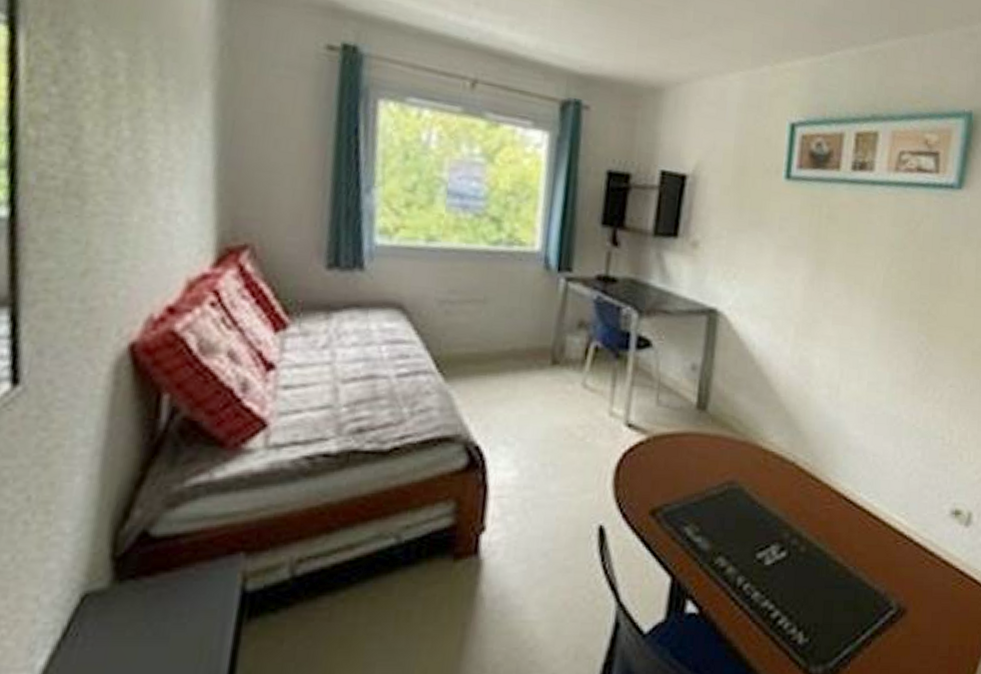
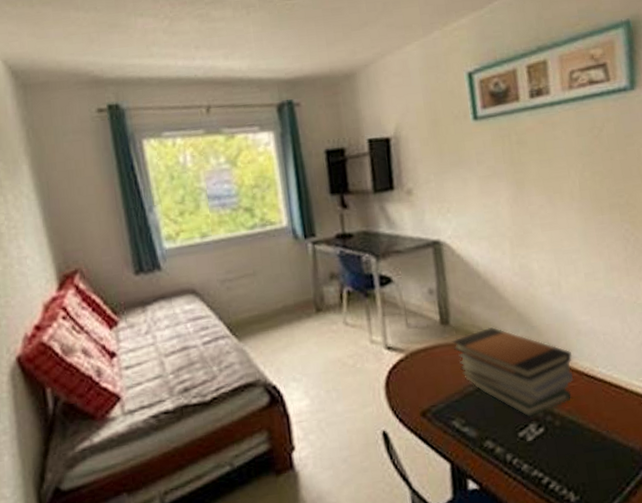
book stack: none [704,422,836,537] -> present [452,326,574,417]

